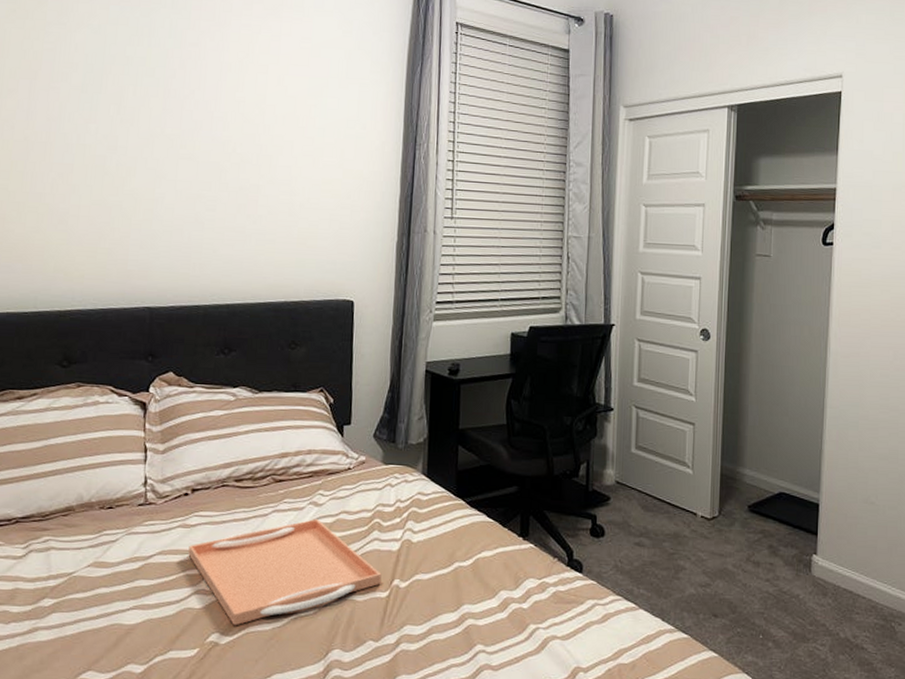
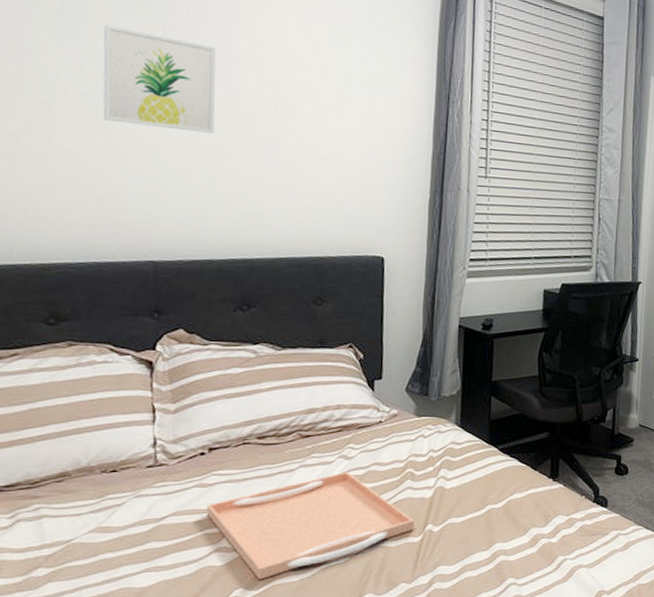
wall art: none [112,93,208,186] -> present [103,24,217,134]

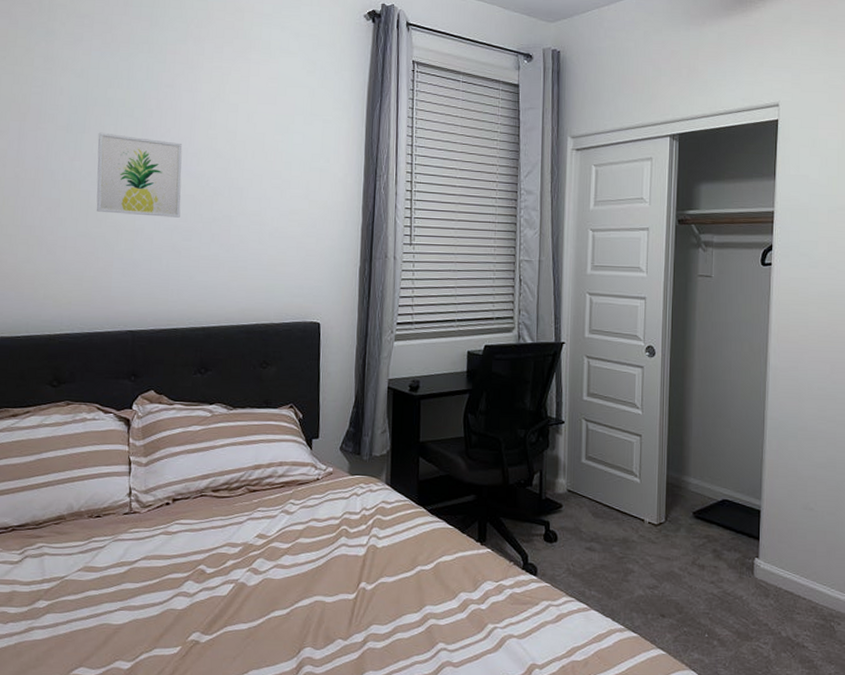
serving tray: present [206,472,414,580] -> none [170,526,349,626]

